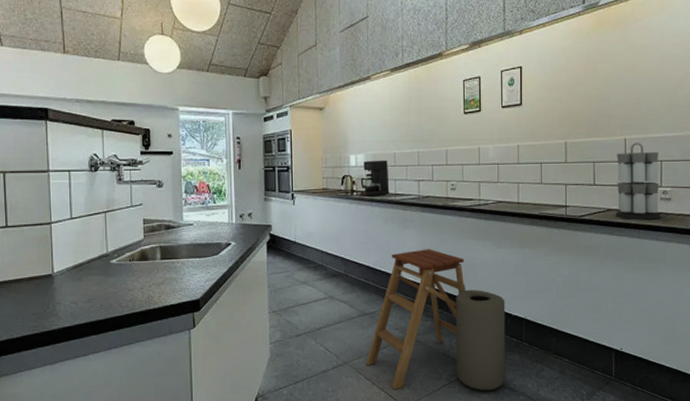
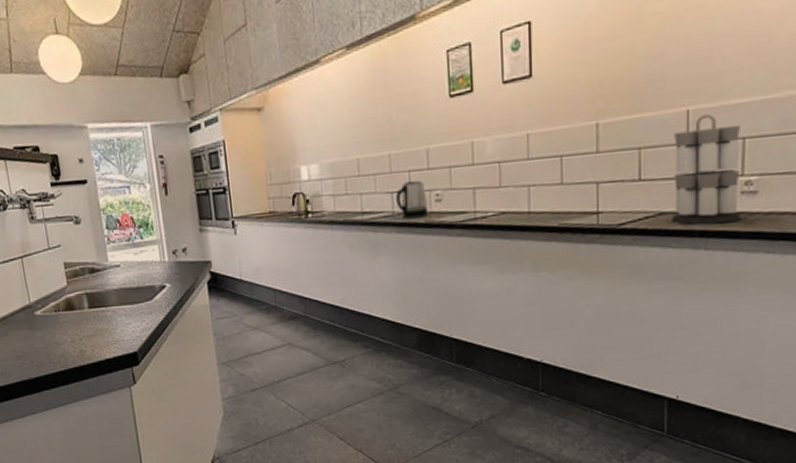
coffee maker: present [360,160,390,197] -> none [315,169,355,218]
step ladder: present [366,249,465,391] -> none [338,279,460,452]
kettle: none [421,172,446,202] -> present [395,180,429,219]
trash can: present [455,289,506,392] -> none [447,327,516,452]

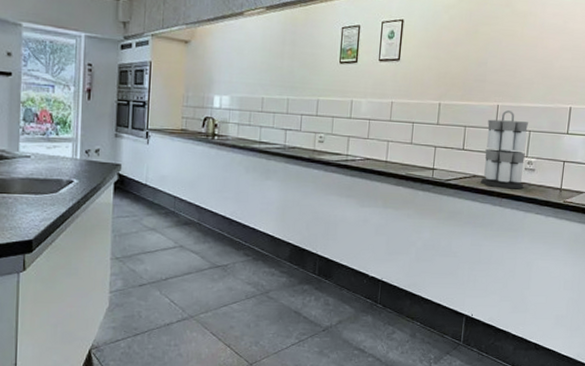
kettle: present [395,180,429,219] -> none [288,122,313,154]

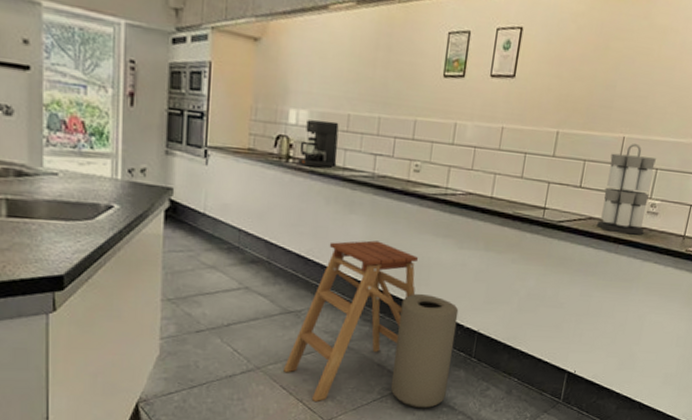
step ladder: none [213,202,326,347] -> present [284,240,419,403]
coffee maker: none [222,103,255,143] -> present [298,119,339,168]
trash can: none [306,247,364,352] -> present [390,293,459,409]

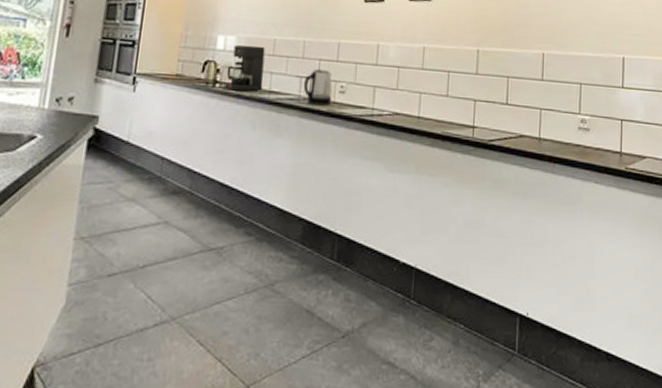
step ladder: present [284,240,419,403] -> none [202,166,348,362]
kettle: none [377,146,407,185] -> present [303,68,333,106]
trash can: present [390,293,459,409] -> none [321,223,393,367]
spice rack: present [596,144,656,235] -> none [528,59,579,153]

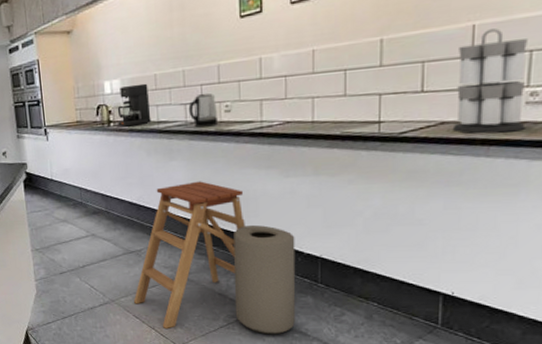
step ladder: none [202,166,348,362] -> present [134,181,245,330]
trash can: none [321,223,393,367] -> present [233,224,296,335]
spice rack: none [528,59,579,153] -> present [452,28,528,134]

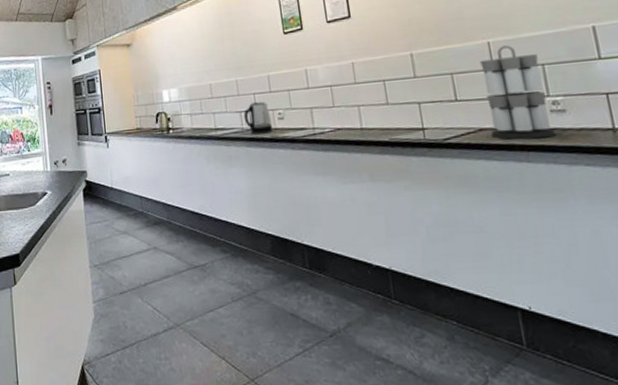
coffee maker: present [117,83,151,127] -> none [175,92,209,134]
step ladder: present [134,181,245,330] -> none [201,188,310,360]
trash can: present [233,224,296,335] -> none [299,234,375,363]

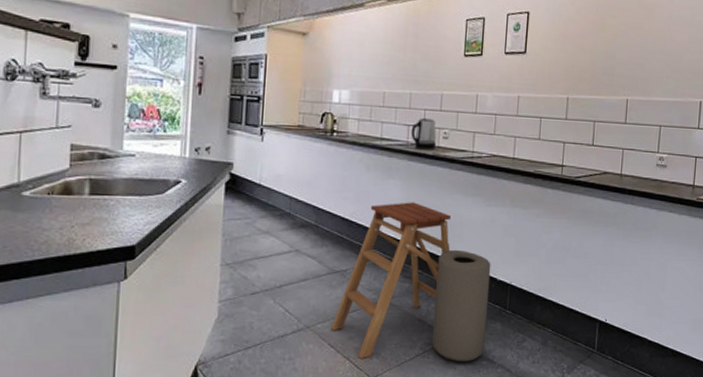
step ladder: none [201,188,310,360] -> present [331,202,452,360]
trash can: none [299,234,375,363] -> present [431,249,491,363]
spice rack: present [480,45,557,140] -> none [611,105,658,187]

